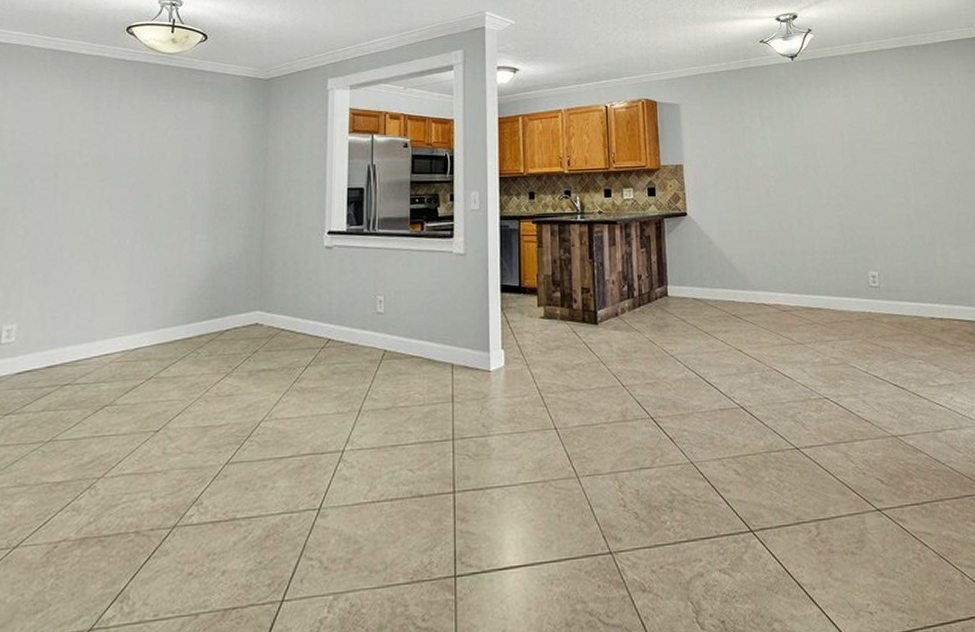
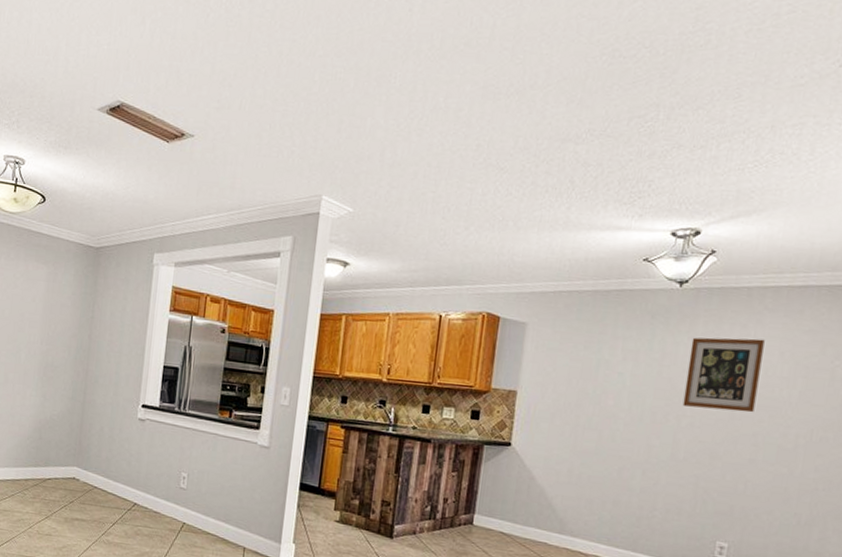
wall art: none [810,95,869,158] -> present [682,337,765,413]

